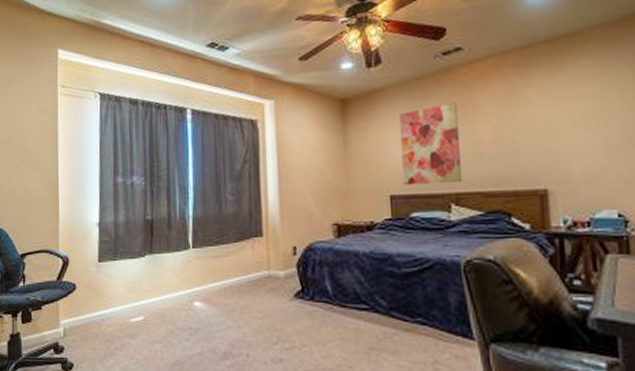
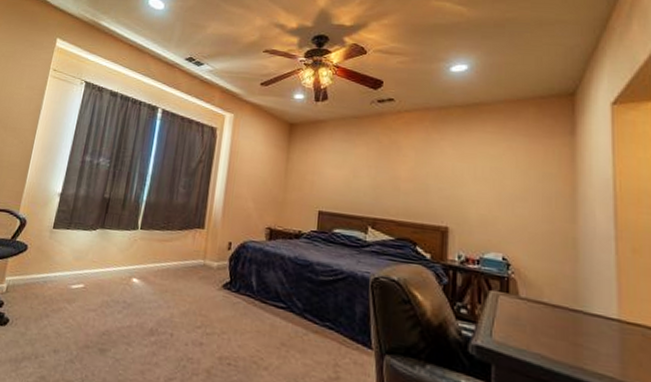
wall art: present [399,102,462,186] -> none [331,142,384,210]

